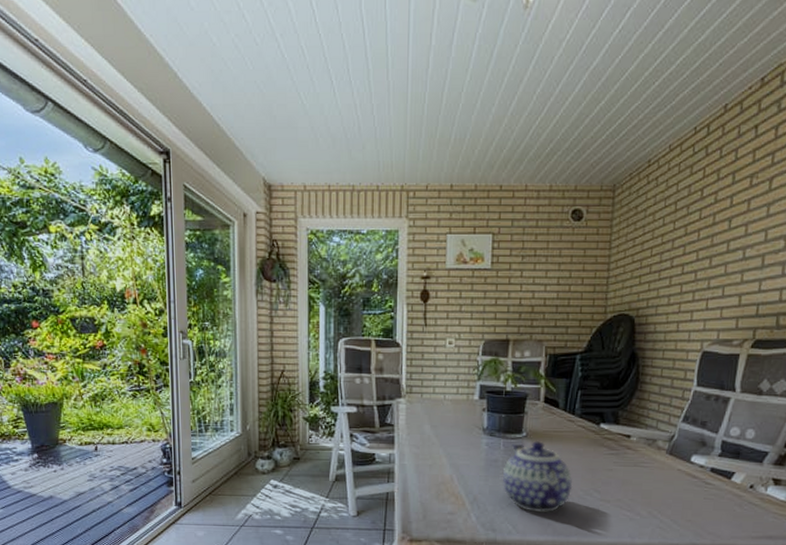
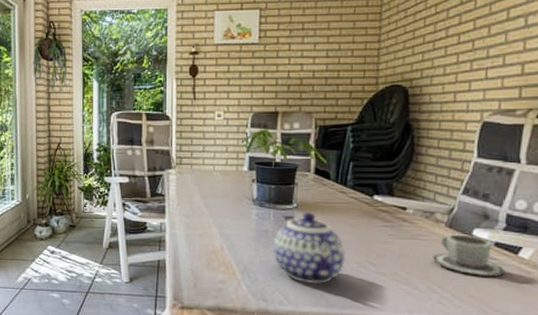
cup: none [654,461,720,501] -> present [433,234,505,277]

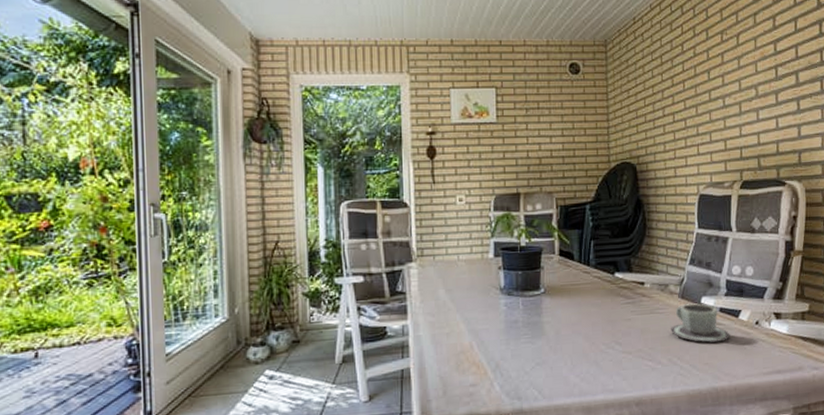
teapot: present [272,211,346,284] -> none [524,295,595,373]

